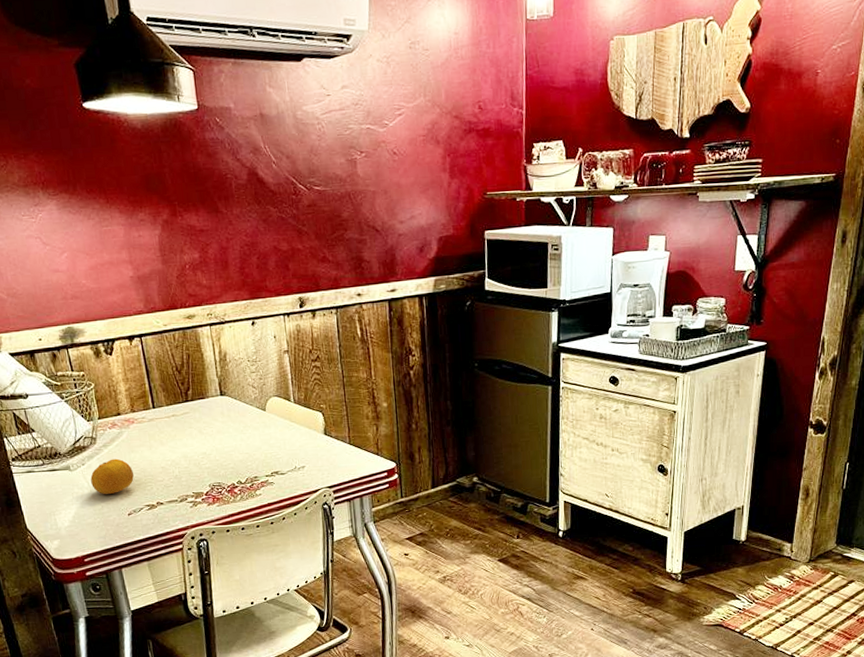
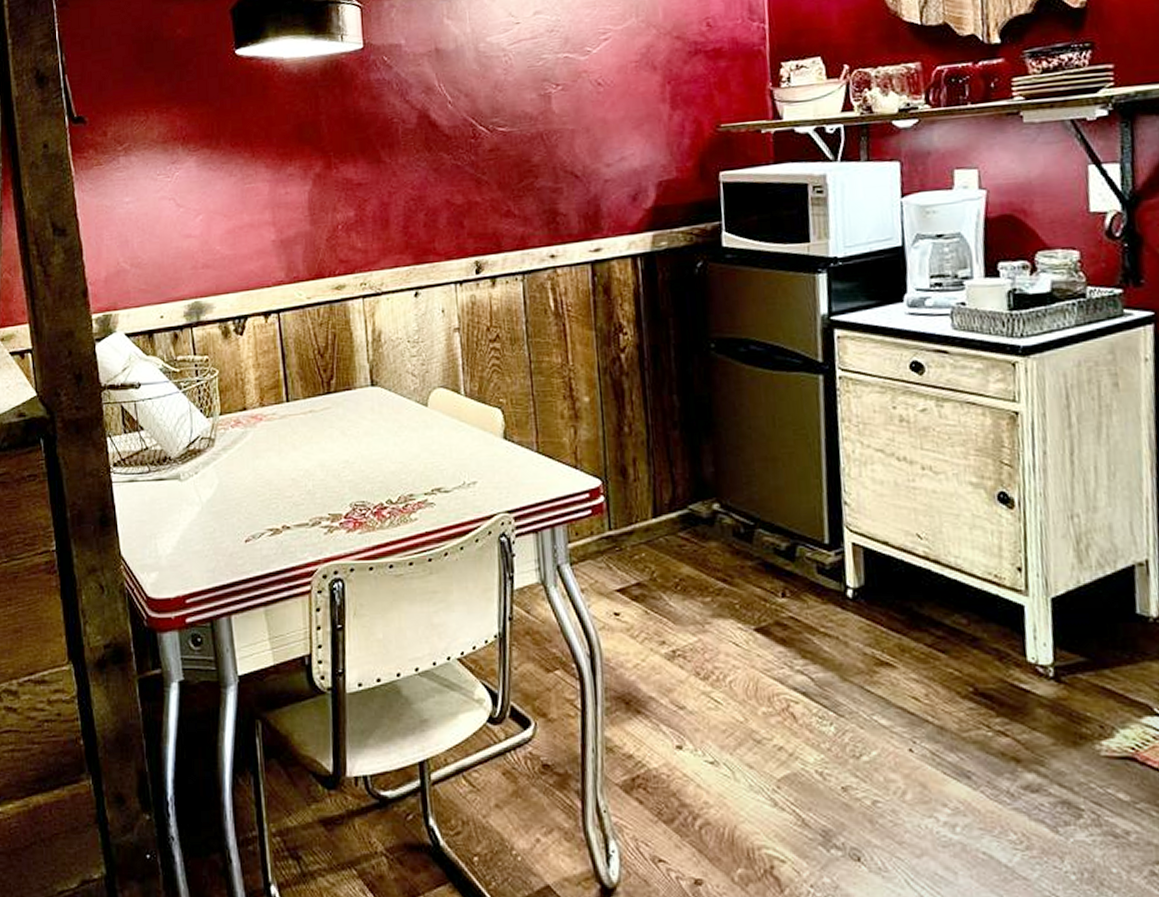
fruit: present [90,458,134,494] -> none [203,466,256,513]

